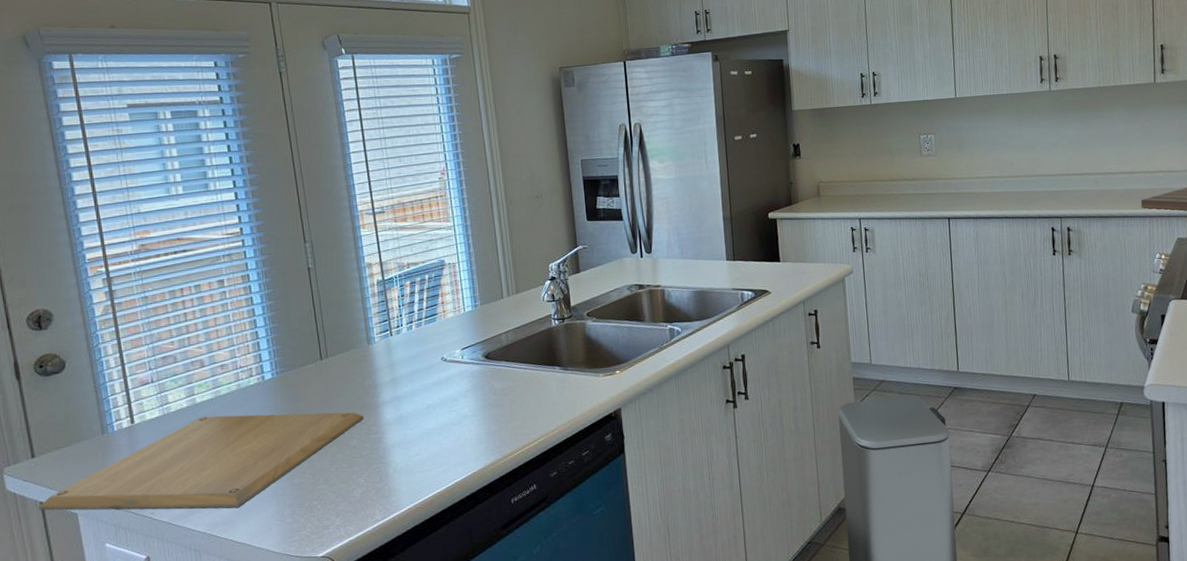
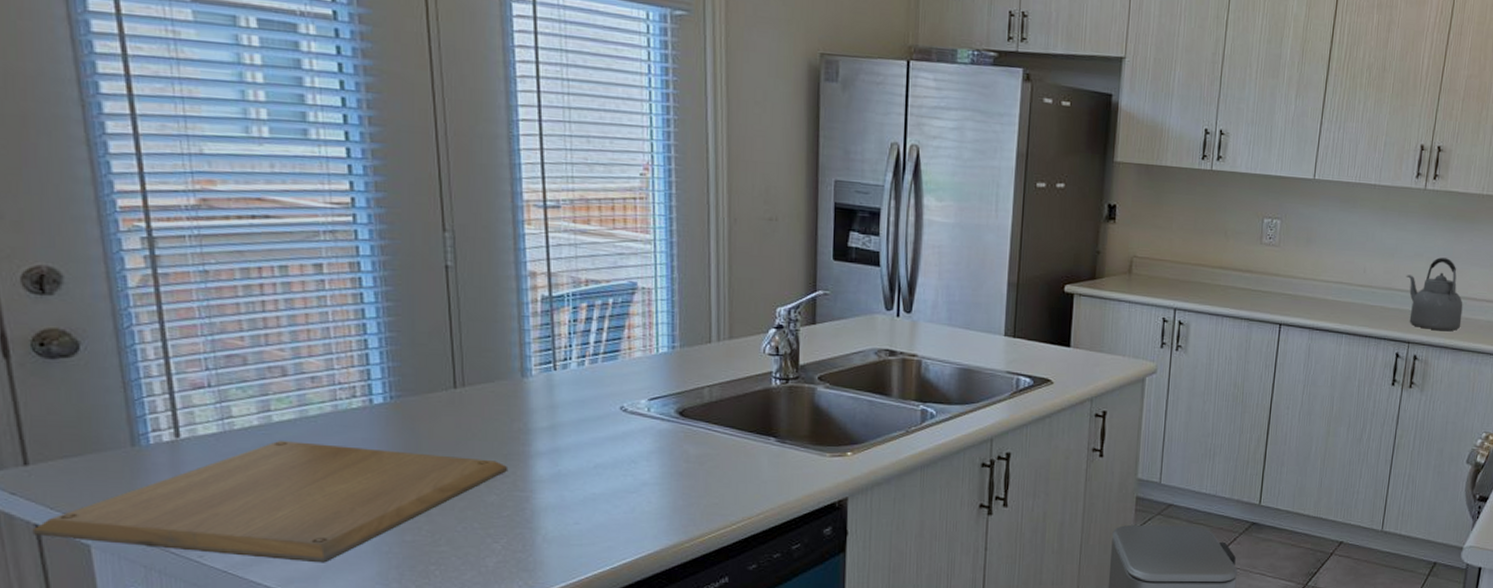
kettle: none [1047,143,1104,204] -> present [1406,257,1463,331]

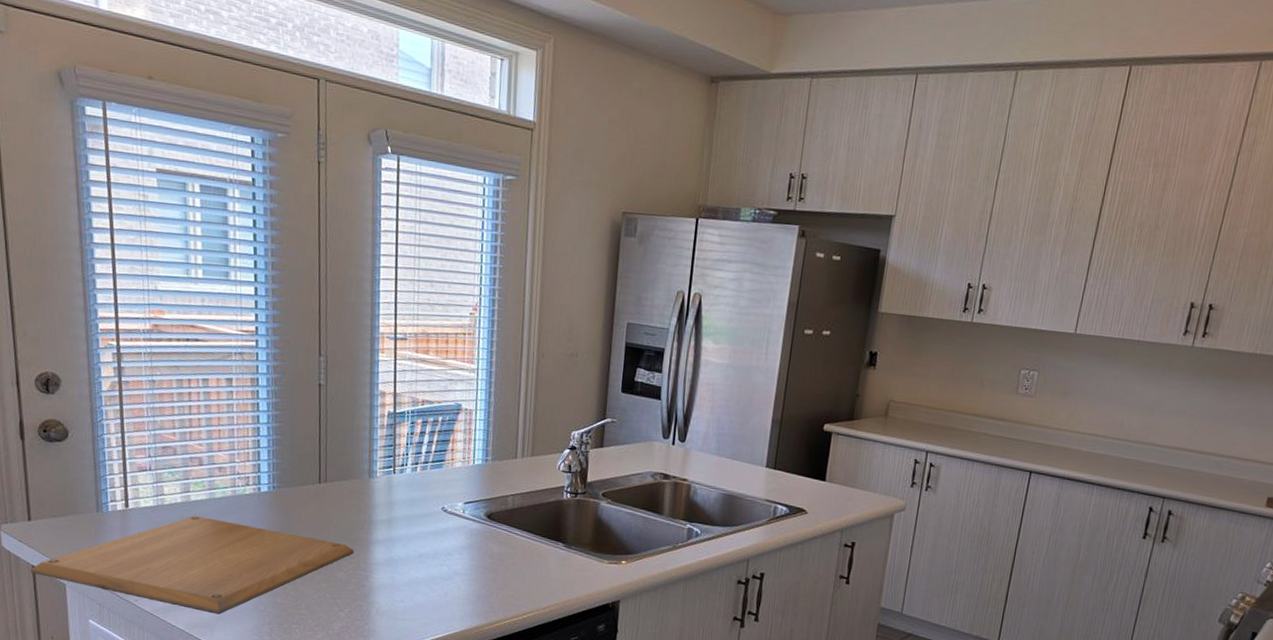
kettle: present [1406,257,1463,331] -> none [1165,415,1226,489]

